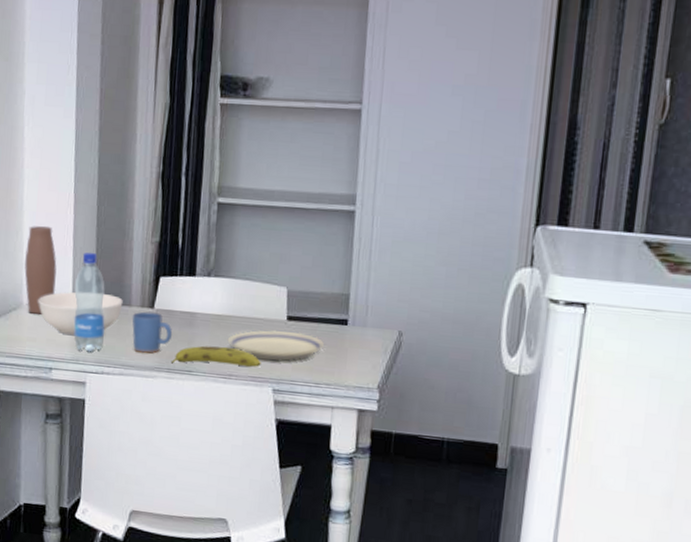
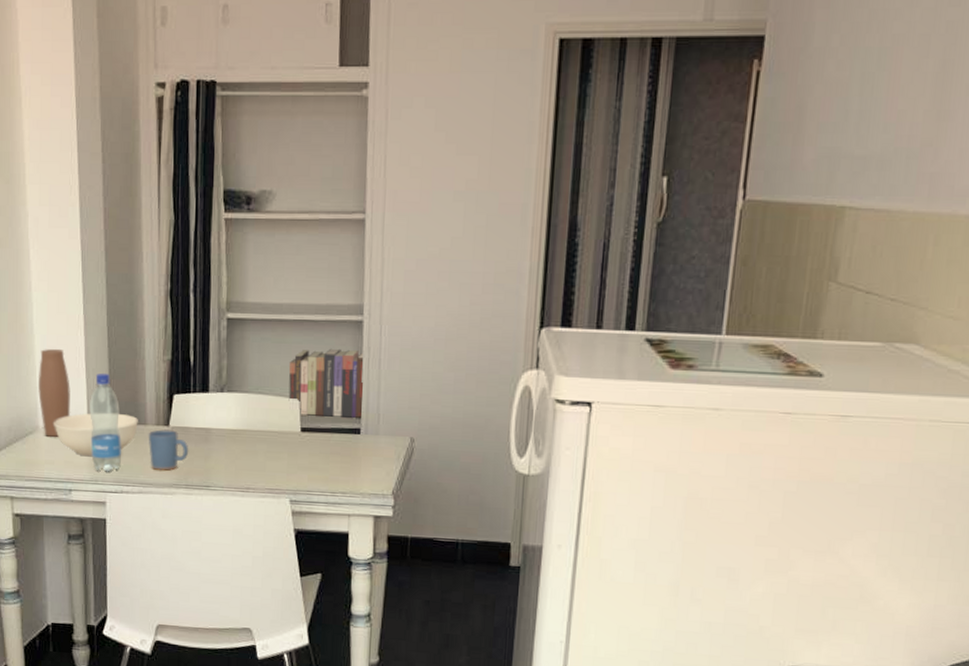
fruit: present [170,345,261,367] -> none [188,460,277,480]
plate: present [227,330,324,362] -> none [243,442,338,473]
books: none [276,237,354,309] -> present [288,348,363,418]

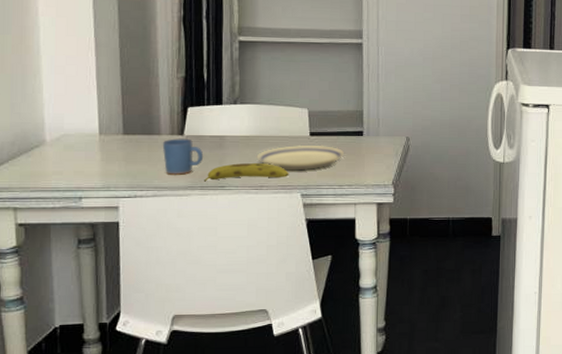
vase: present [38,348,71,438] -> none [45,68,81,150]
bowl: present [54,413,138,457] -> none [62,126,152,166]
bottle: present [90,373,121,472] -> none [101,89,135,179]
fruit: none [188,460,277,480] -> present [203,163,289,182]
plate: none [243,442,338,473] -> present [256,145,344,171]
books: present [288,348,363,418] -> none [297,66,364,123]

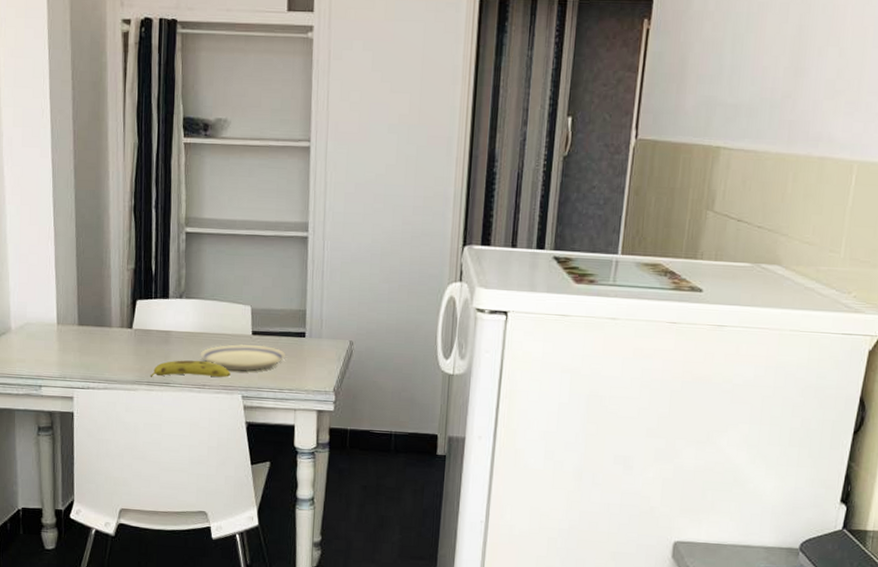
mug: present [162,138,204,175] -> none [113,331,151,369]

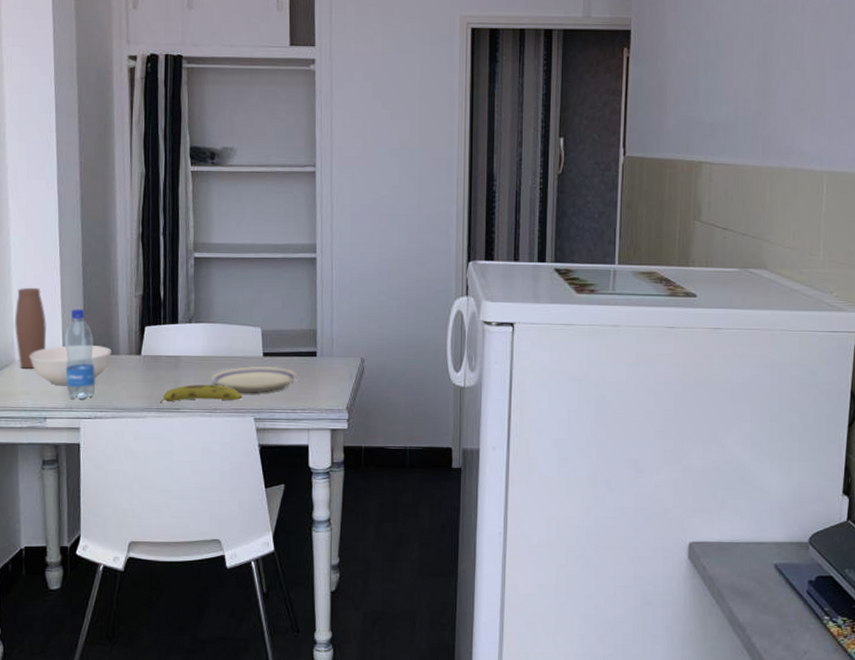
vase: none [11,256,42,339] -> present [15,287,47,370]
bowl: none [25,316,104,356] -> present [30,346,111,386]
bottle: none [59,279,88,370] -> present [65,308,95,400]

